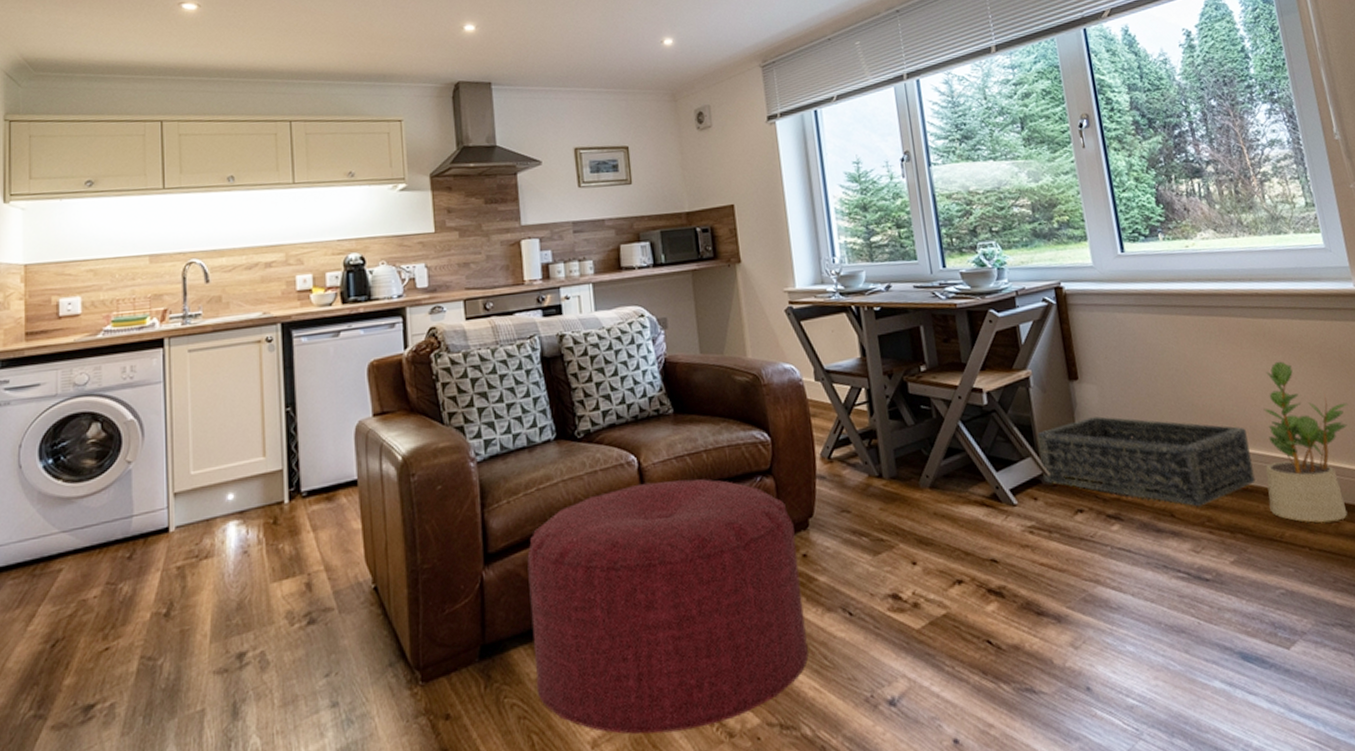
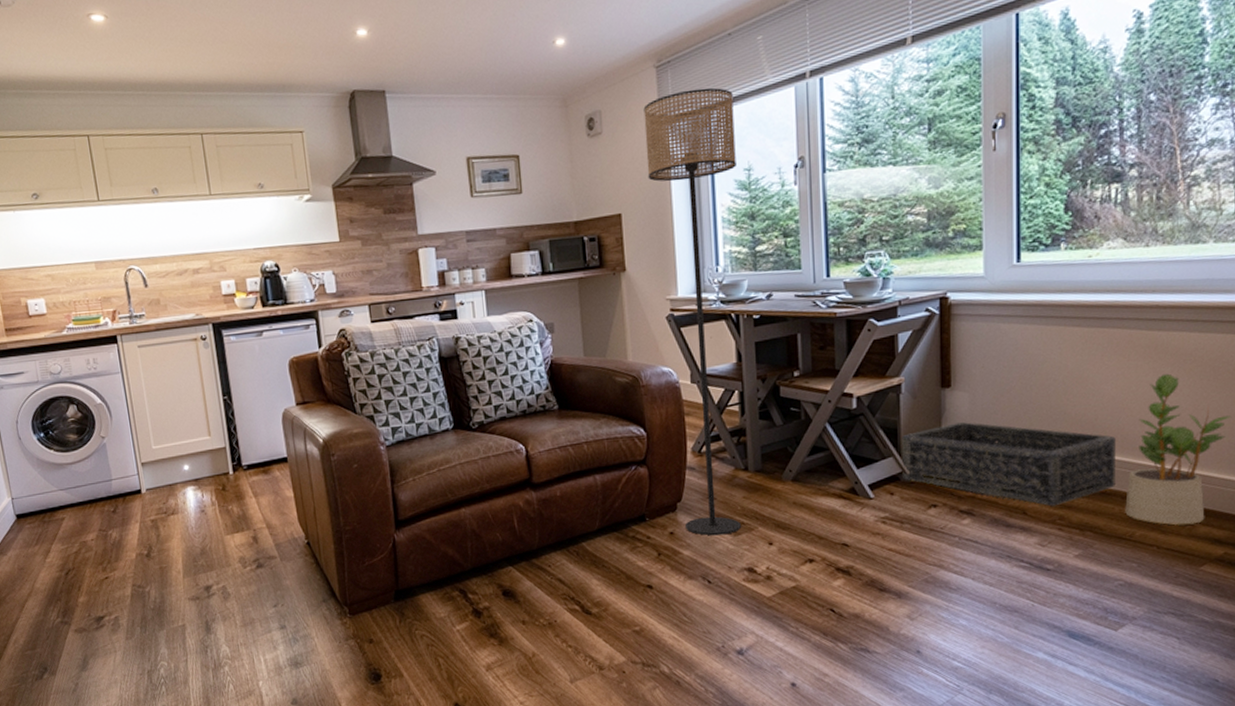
ottoman: present [527,479,809,735] -> none [431,466,670,664]
floor lamp: none [751,86,880,557] -> present [643,87,741,536]

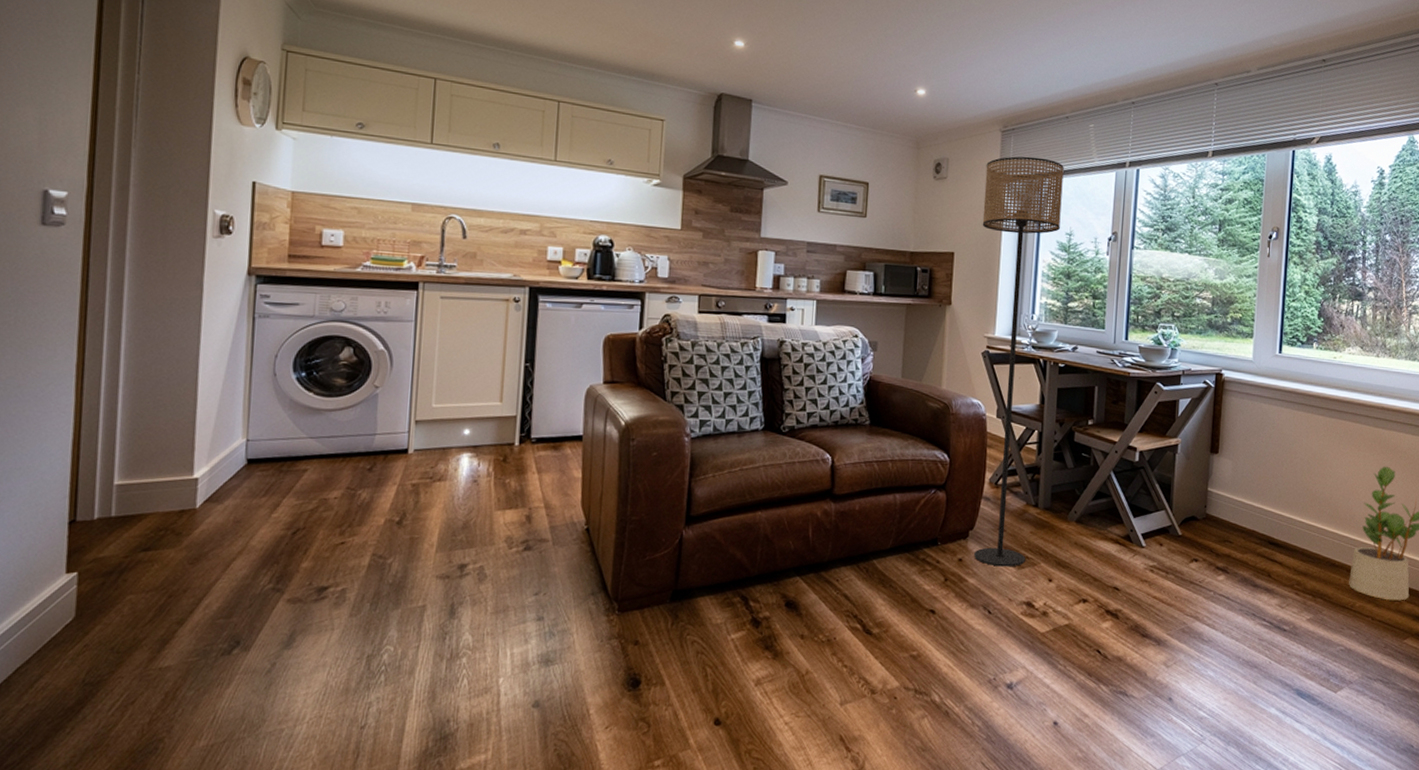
basket: present [902,422,1116,507] -> none [1172,486,1345,572]

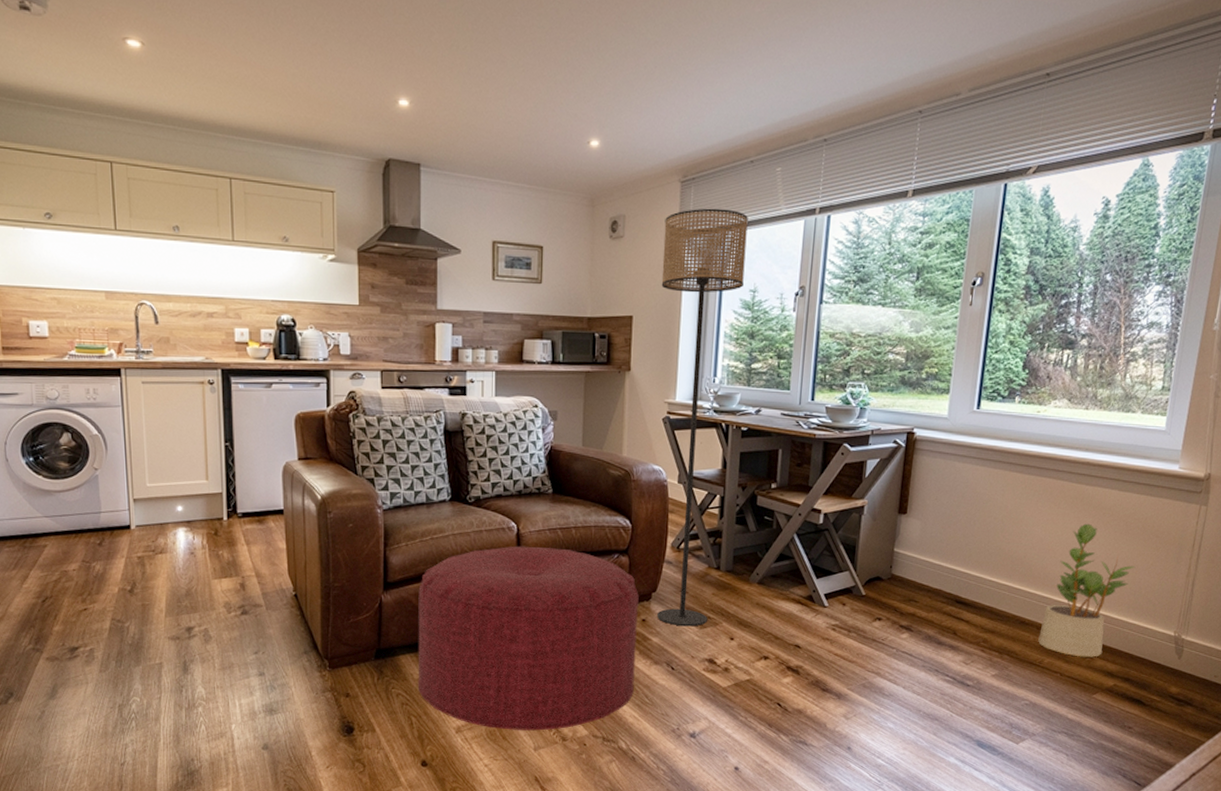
ottoman: none [715,479,956,683] -> present [417,546,639,731]

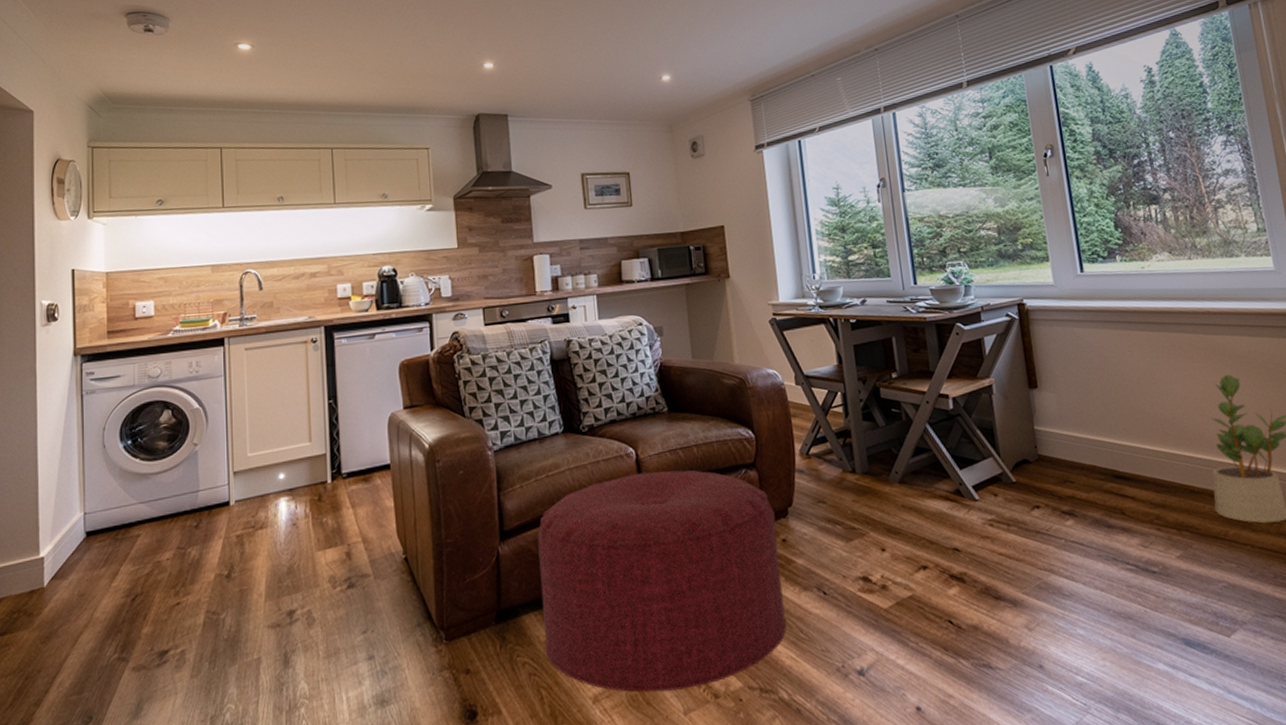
floor lamp: present [657,208,748,627] -> none [741,118,853,542]

